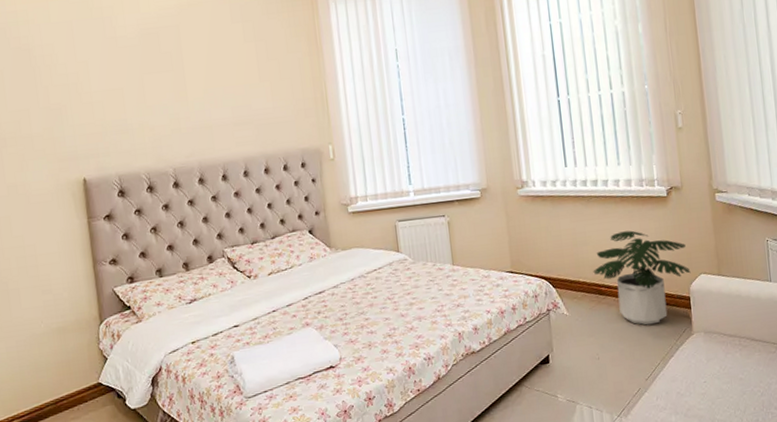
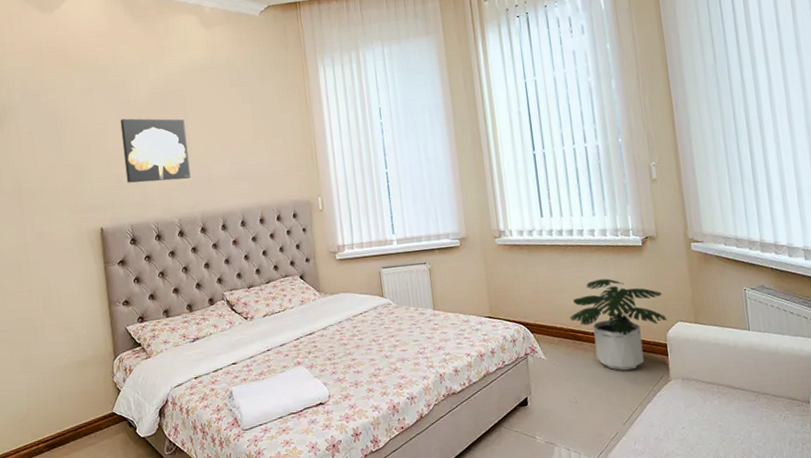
wall art: none [105,56,187,129] -> present [120,118,191,183]

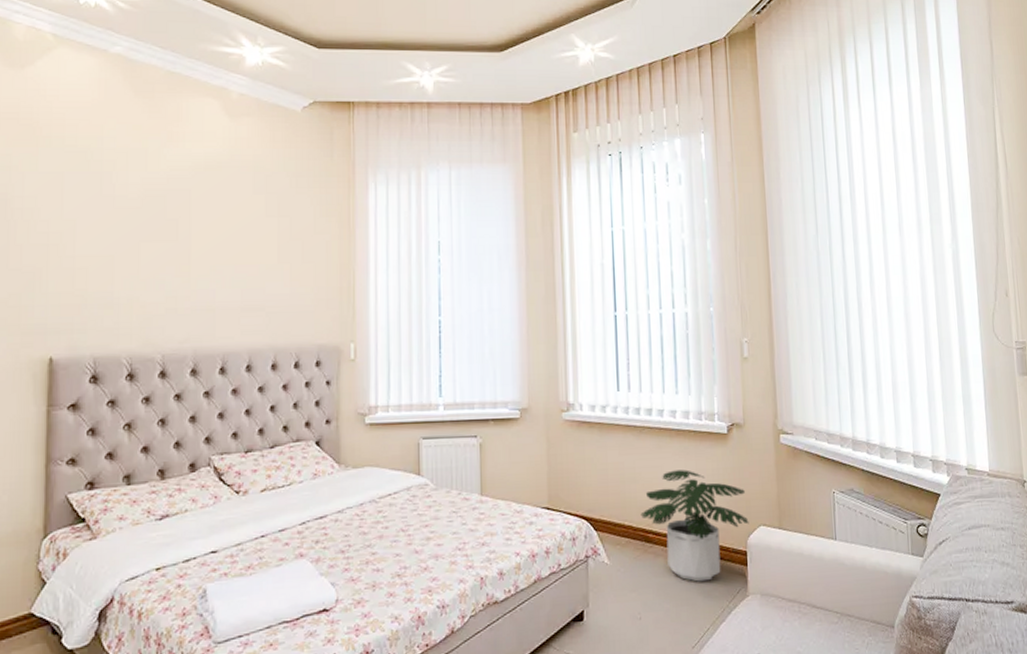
wall art: present [120,118,191,183] -> none [96,217,186,305]

